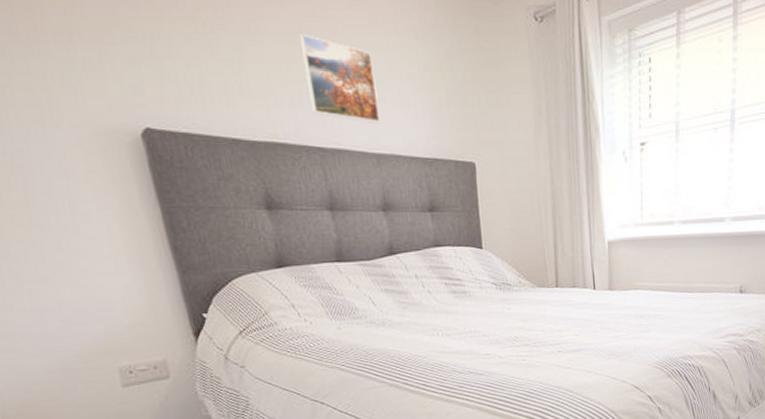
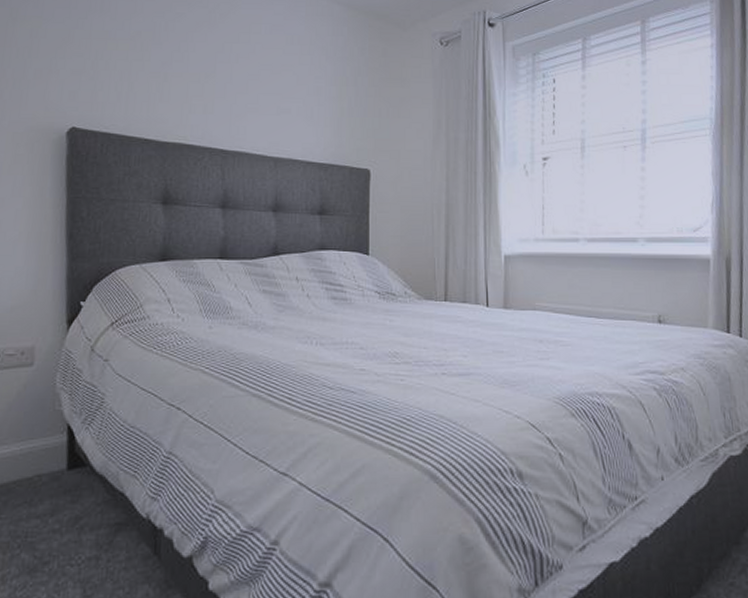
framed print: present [299,35,380,124] -> none [220,53,284,130]

